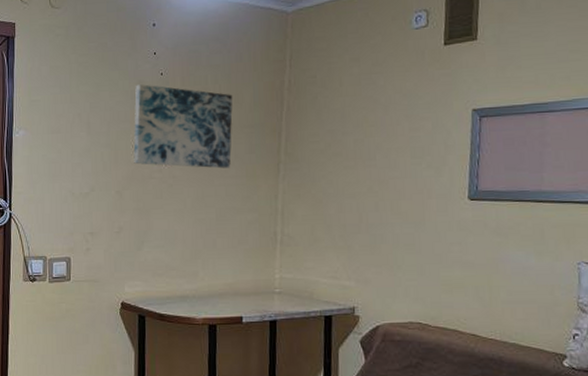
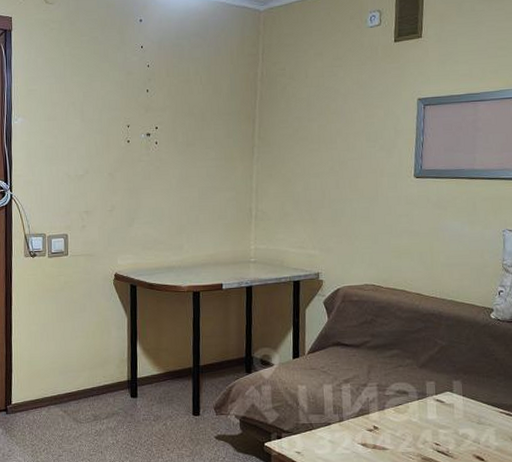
wall art: present [133,84,233,169] -> none [123,75,212,152]

